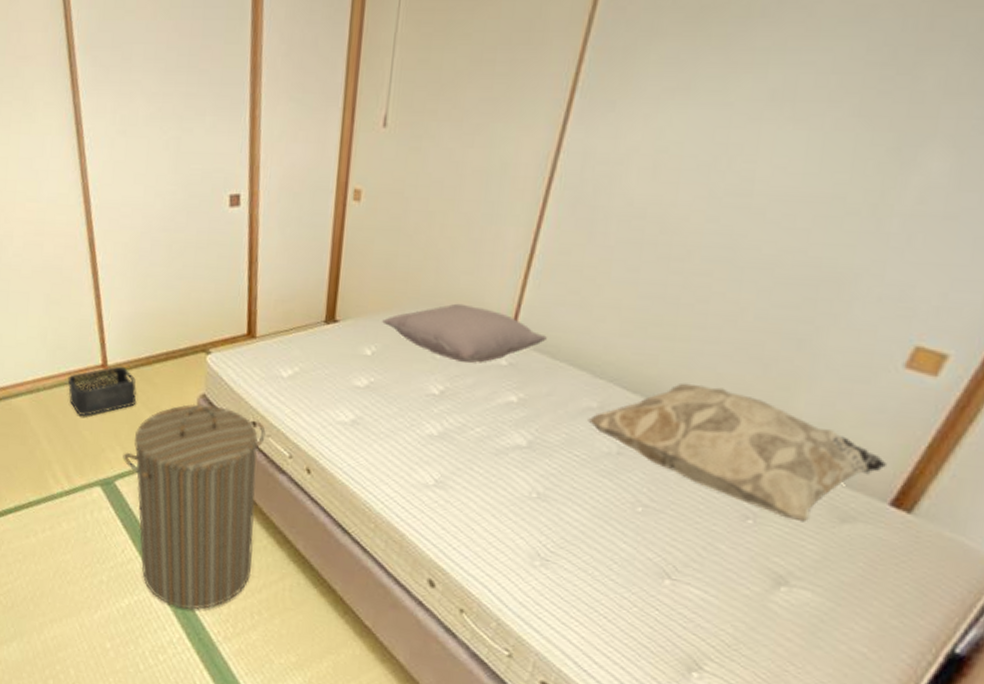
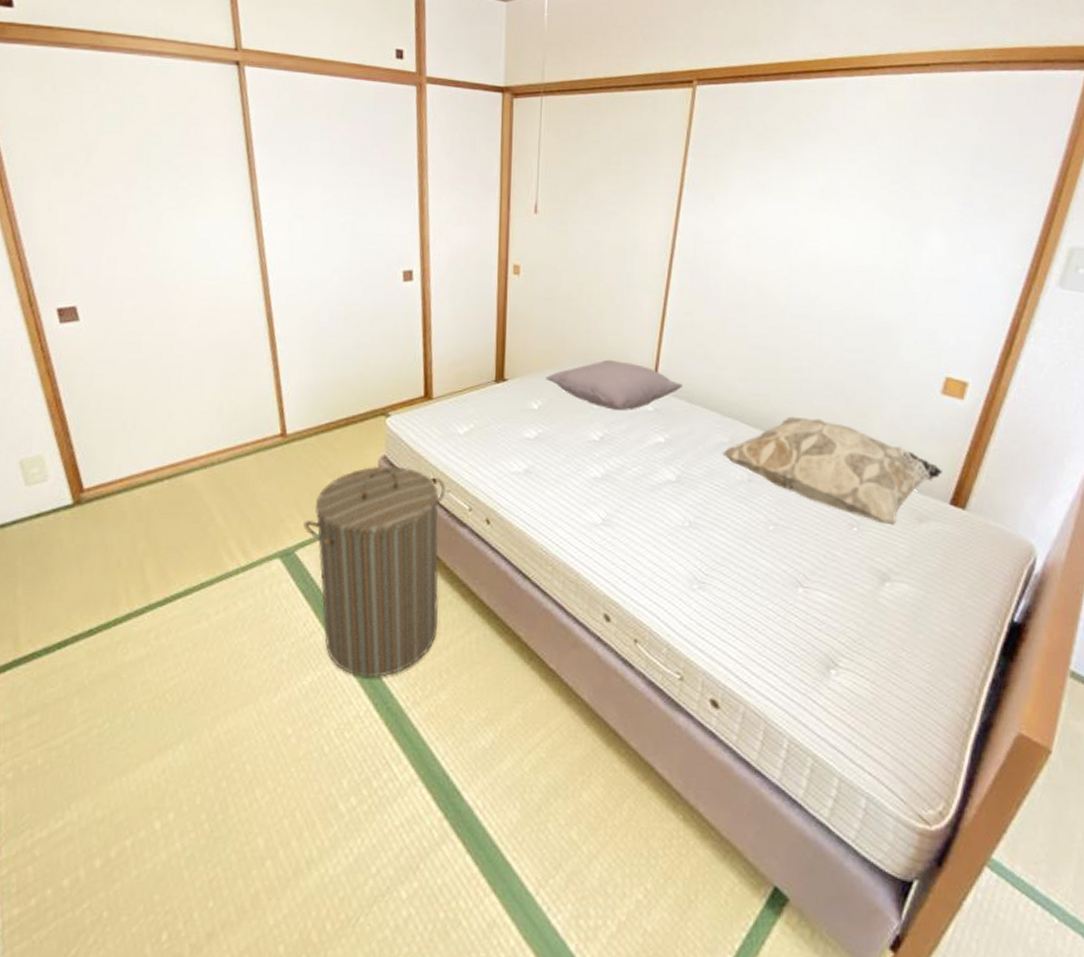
storage bin: present [67,366,137,416] -> none [244,434,317,487]

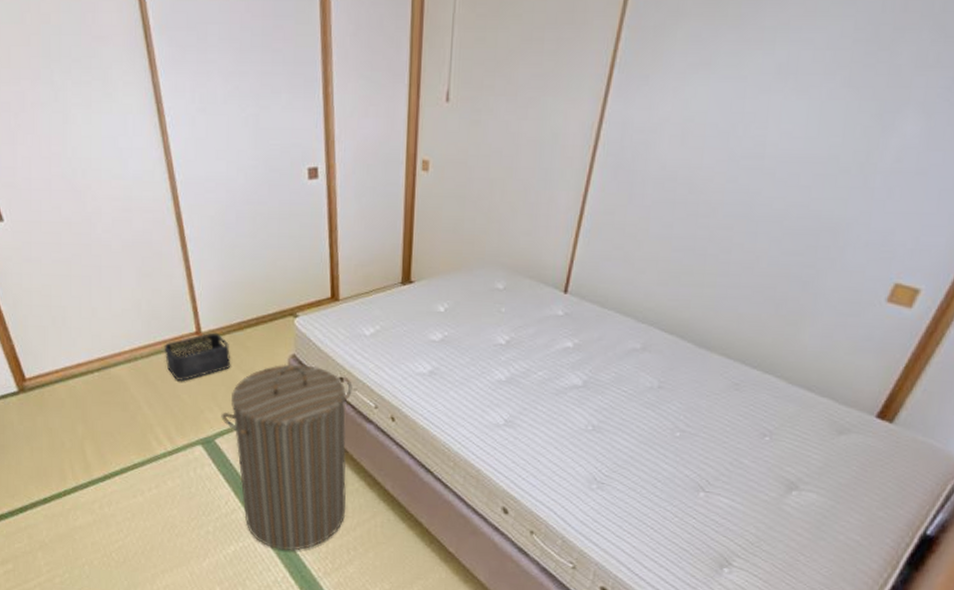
storage bin: none [244,434,317,487] -> present [164,332,231,381]
pillow: present [546,359,682,410] -> none [453,261,596,314]
decorative pillow: present [722,416,943,525] -> none [633,323,875,436]

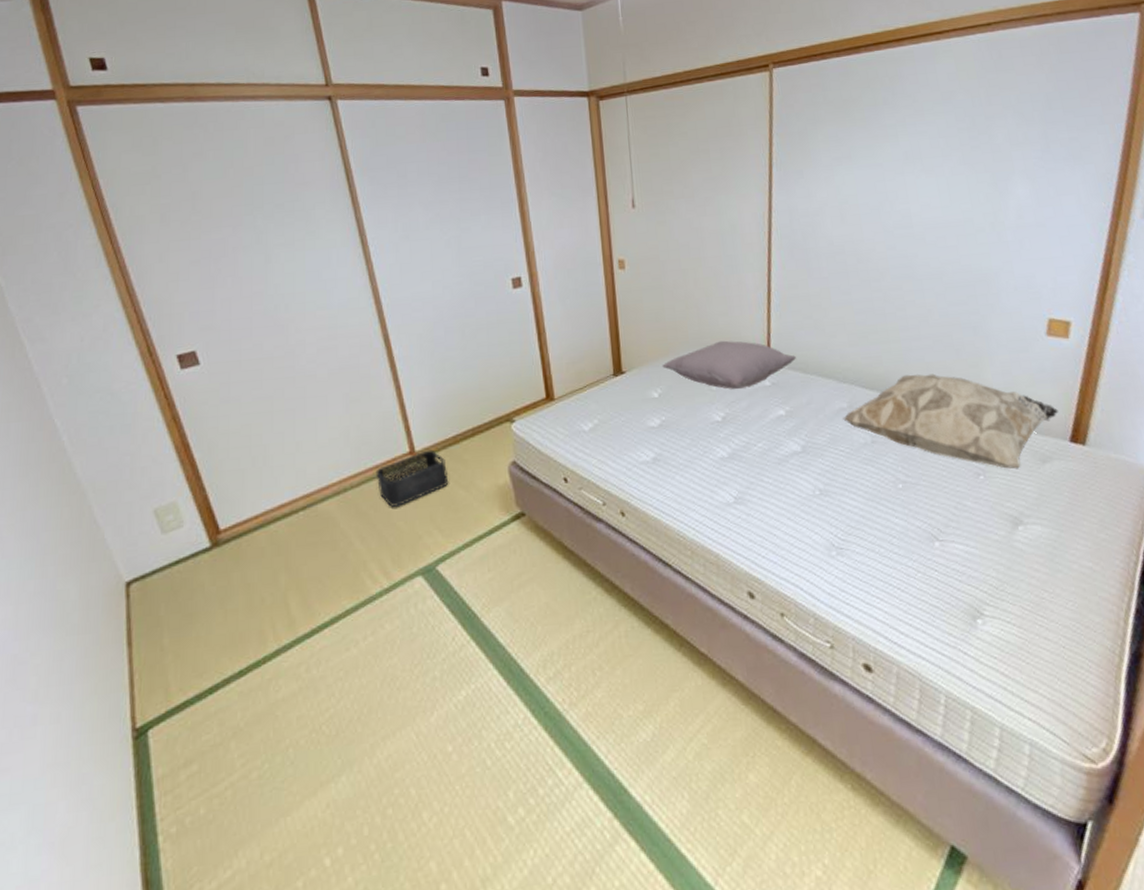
laundry hamper: present [221,364,353,551] -> none [441,470,587,685]
pillow: none [453,261,596,314] -> present [662,340,796,389]
decorative pillow: none [633,323,875,436] -> present [843,373,1059,469]

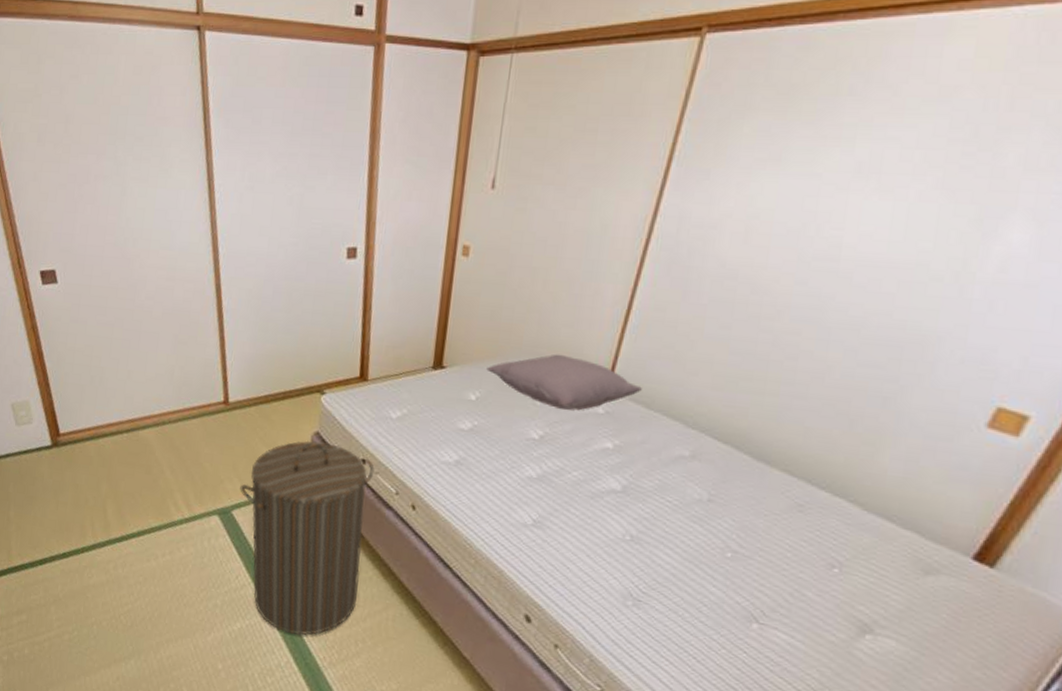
storage bin: present [375,449,449,507] -> none [191,403,255,449]
laundry hamper: none [441,470,587,685] -> present [240,440,375,635]
decorative pillow: present [843,373,1059,469] -> none [680,435,971,573]

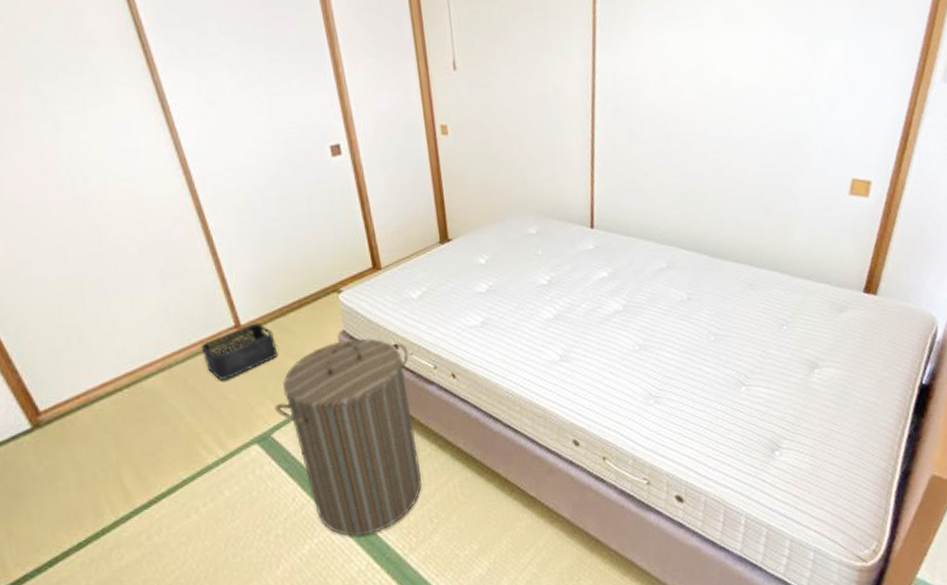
storage bin: none [191,403,255,449] -> present [200,322,278,380]
pillow: present [486,354,642,411] -> none [488,205,618,254]

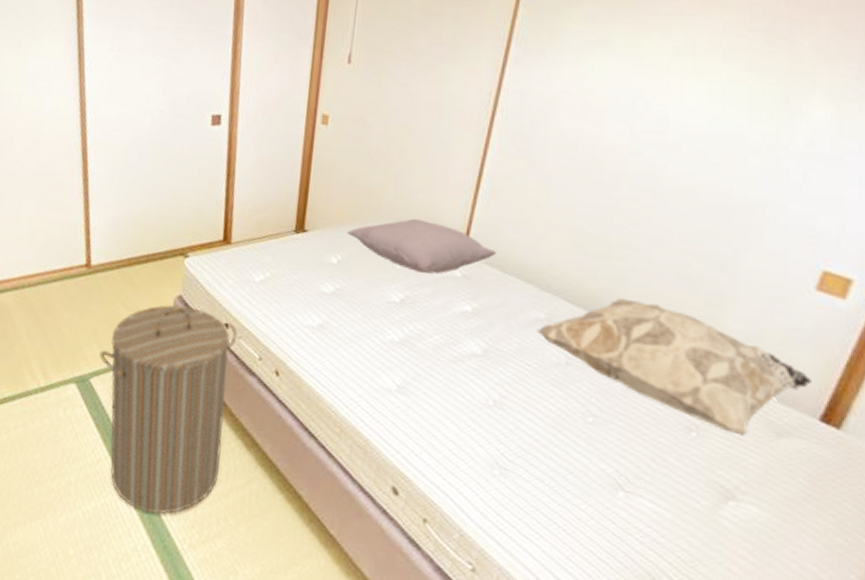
storage bin: present [200,322,278,380] -> none [52,266,117,314]
pillow: none [488,205,618,254] -> present [347,218,496,274]
decorative pillow: none [661,233,856,319] -> present [537,298,813,436]

